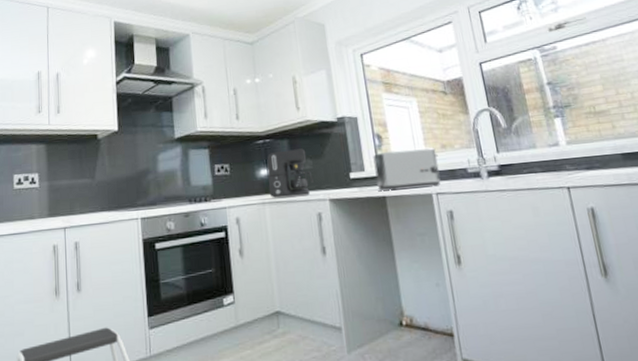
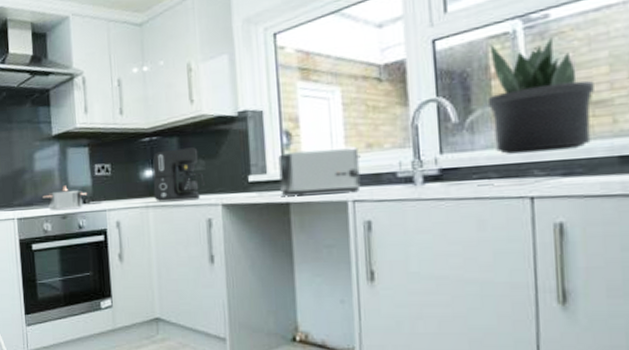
cooking pot: none [165,185,209,210] -> present [41,185,88,211]
planter: none [519,64,601,153] -> present [487,38,594,154]

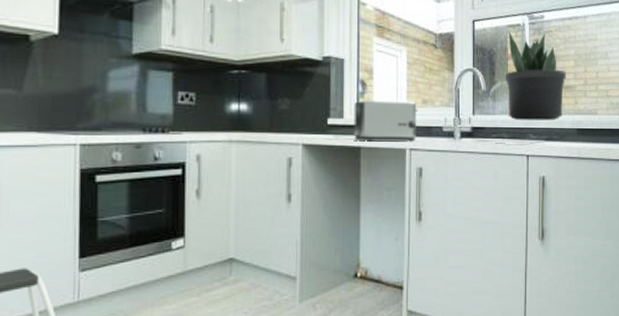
cooking pot: present [41,185,88,211] -> none [113,111,168,139]
coffee maker: present [152,147,205,202] -> none [238,85,288,138]

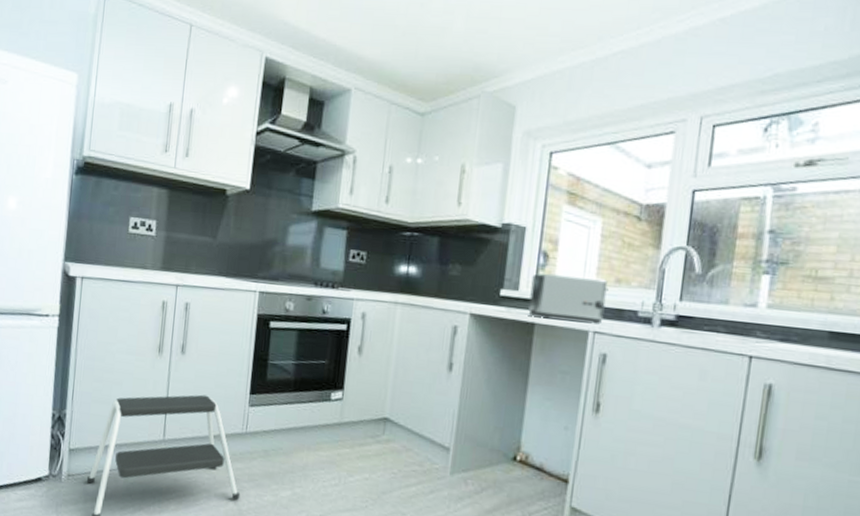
planter: present [505,31,566,120] -> none [728,204,822,318]

